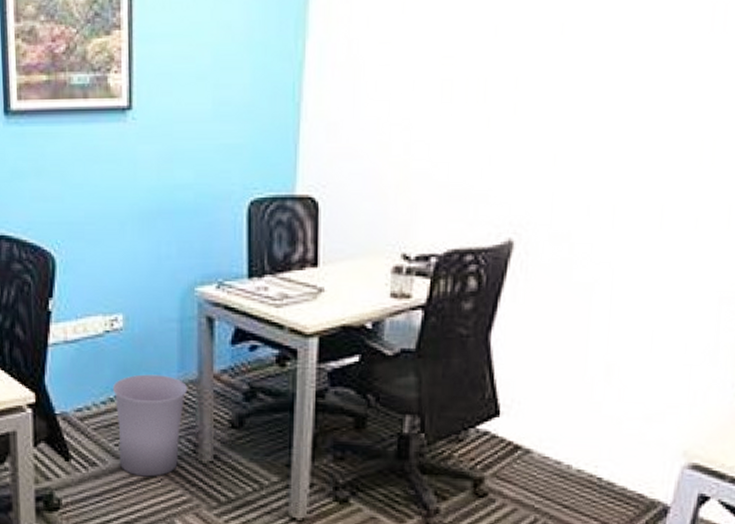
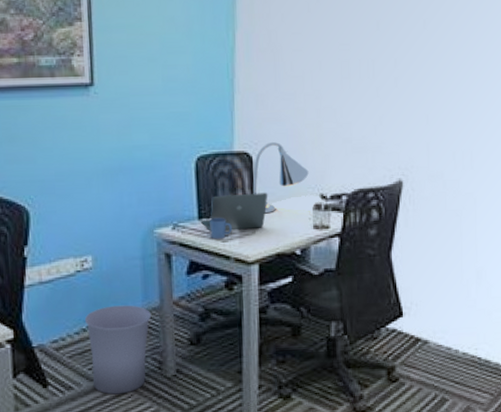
laptop: none [250,248,336,295] -> present [200,192,268,233]
mug: none [262,277,288,305] -> present [210,218,232,241]
table lamp: none [316,185,389,275] -> present [252,142,309,214]

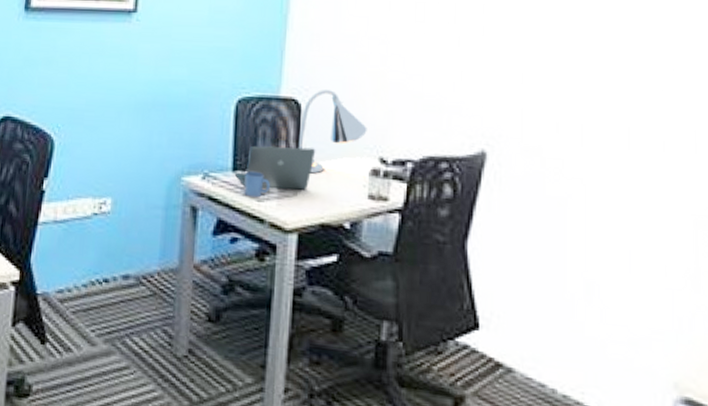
waste bin: present [85,305,152,395] -> none [93,259,168,368]

